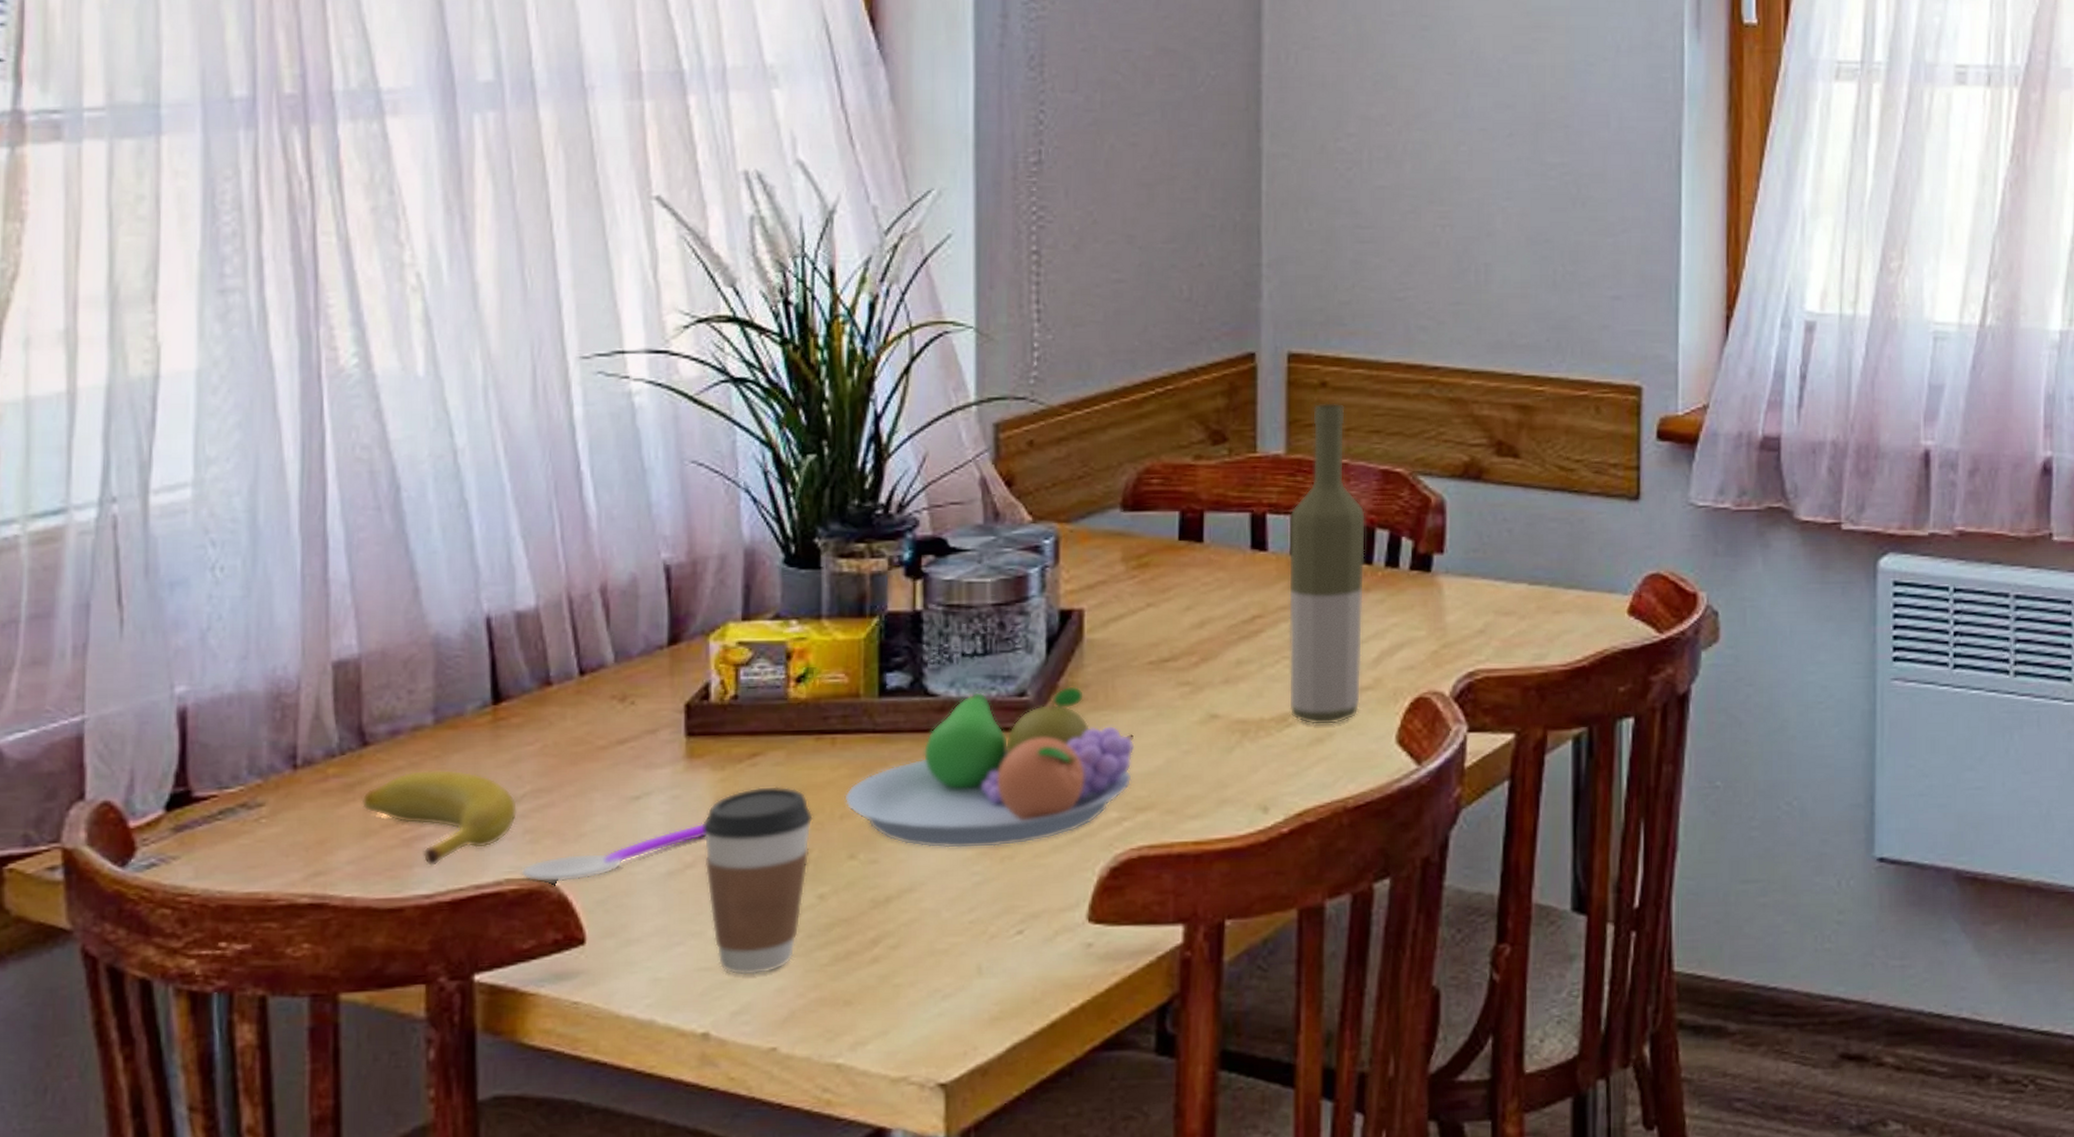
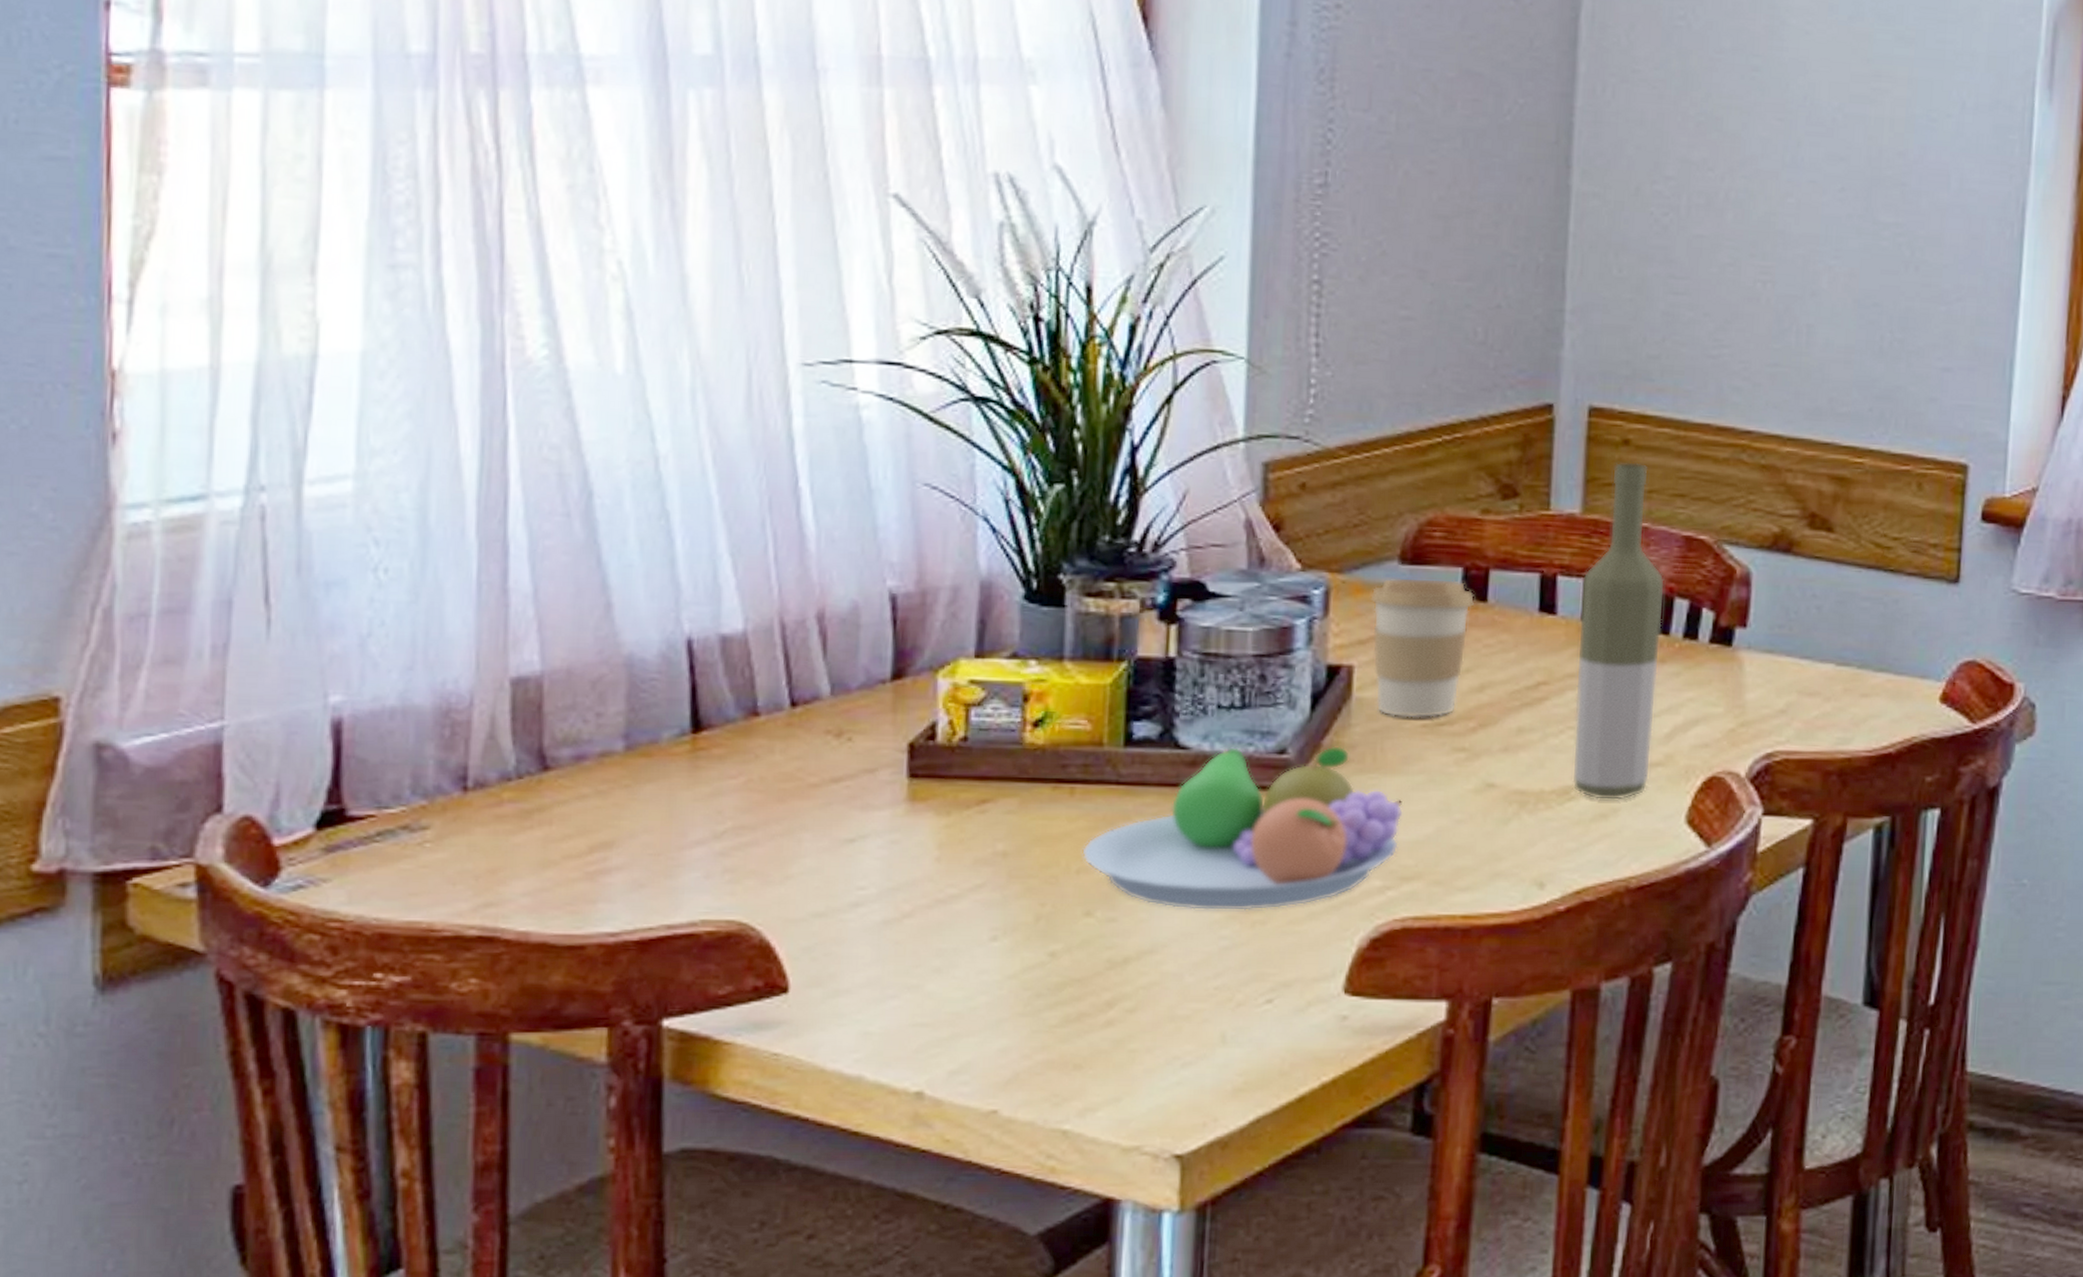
banana: present [361,769,518,866] -> none [540,799,717,902]
spoon: present [521,823,706,883] -> none [718,870,928,926]
coffee cup: present [702,786,813,975] -> none [923,835,1047,1033]
coffee cup: none [1096,522,1192,656] -> present [1370,577,1475,719]

